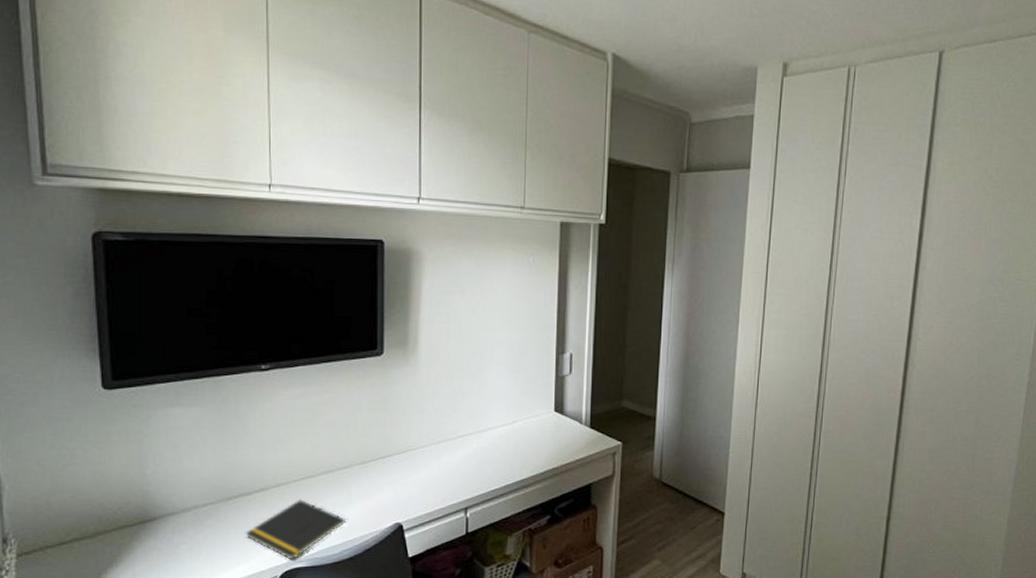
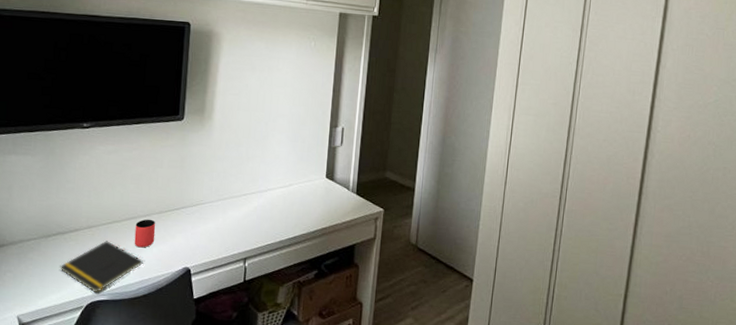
cup: none [333,471,358,505] -> present [134,219,156,248]

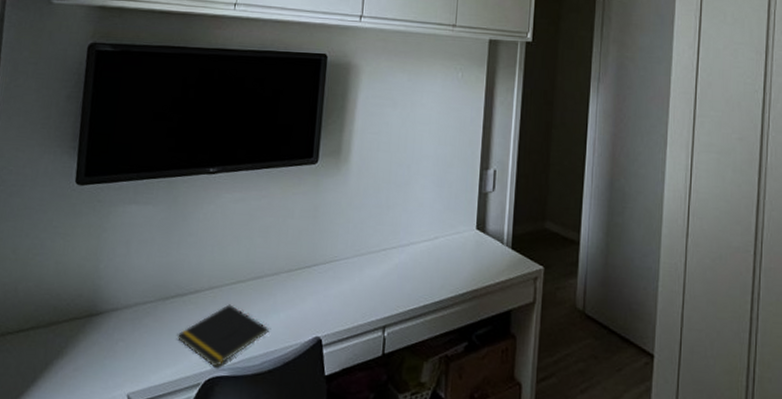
cup: present [134,219,156,248] -> none [259,278,285,313]

